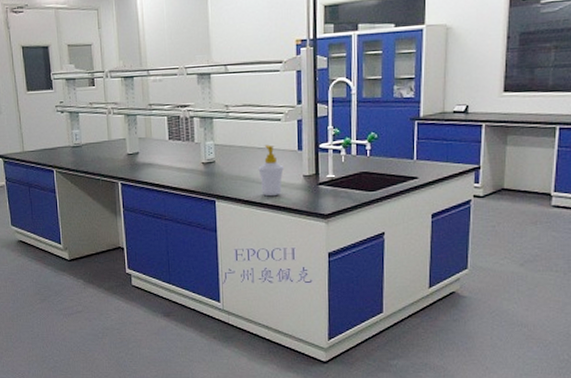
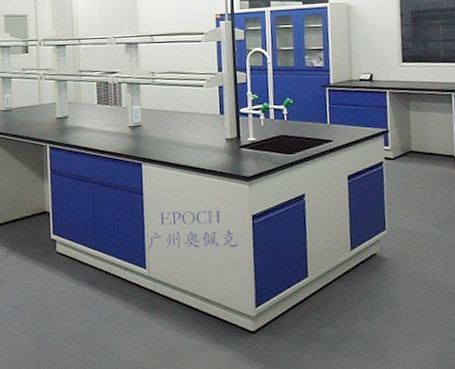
soap bottle: present [258,144,284,197] -> none [182,109,207,159]

